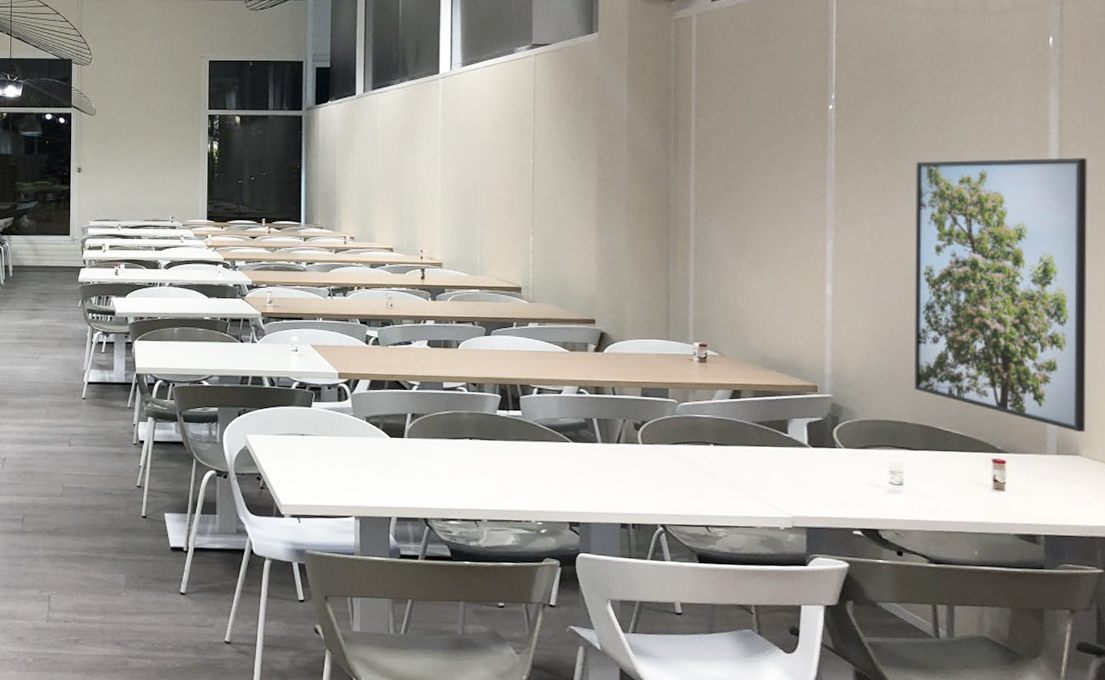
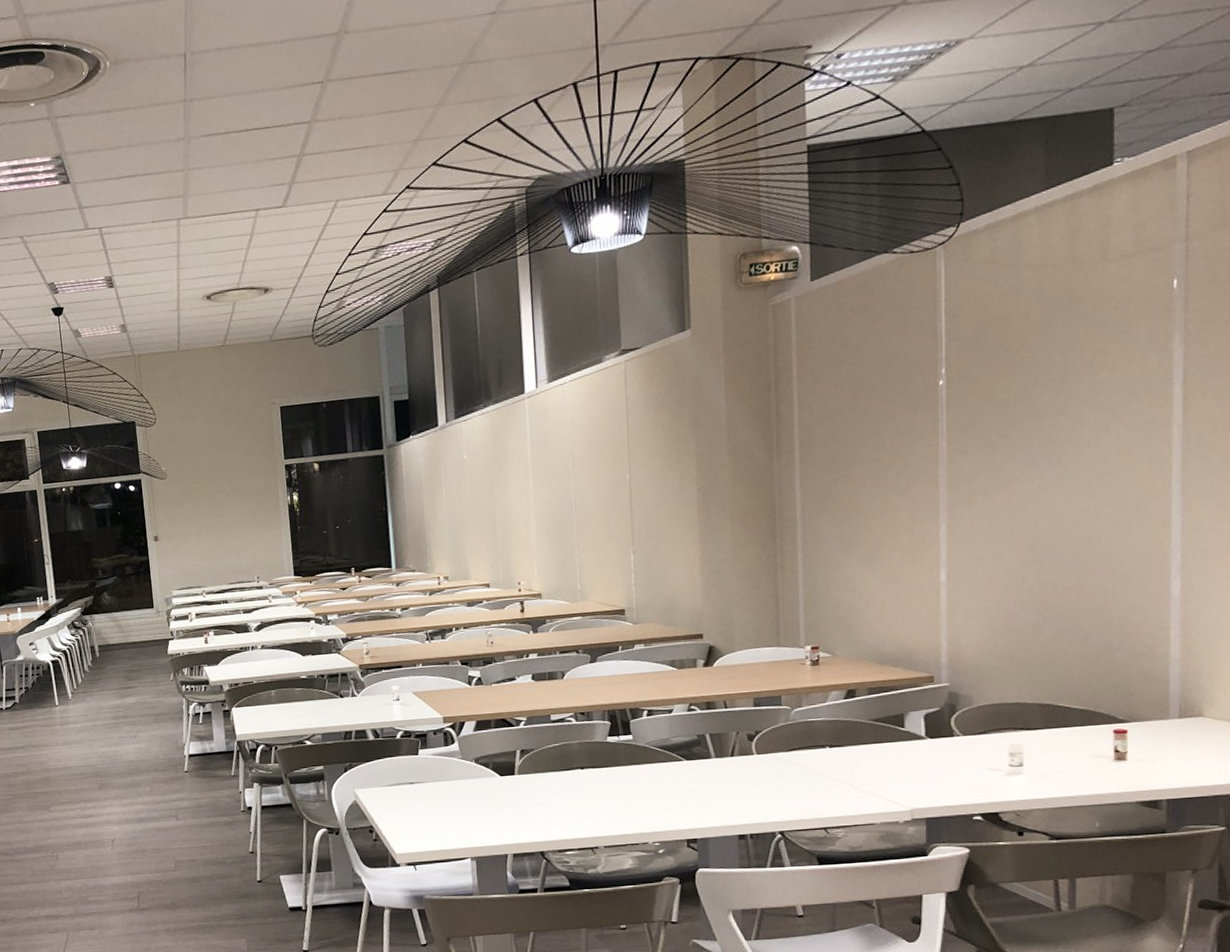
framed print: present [914,157,1087,433] -> none [1032,407,1213,694]

